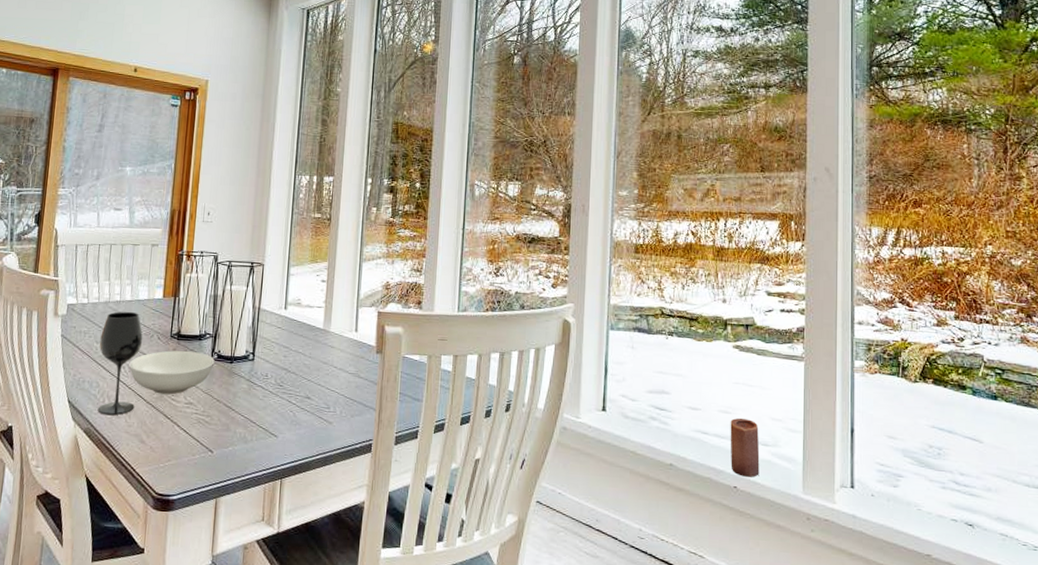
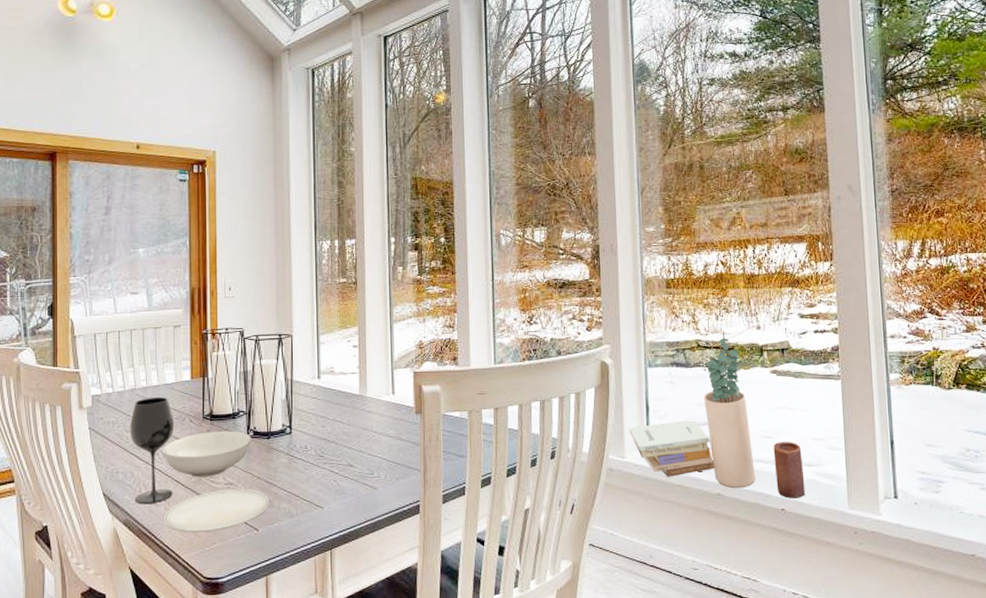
plate: none [124,408,227,449] -> present [164,489,270,533]
books: none [585,386,669,443] -> present [628,419,715,477]
vase: none [664,301,710,462] -> present [704,331,755,489]

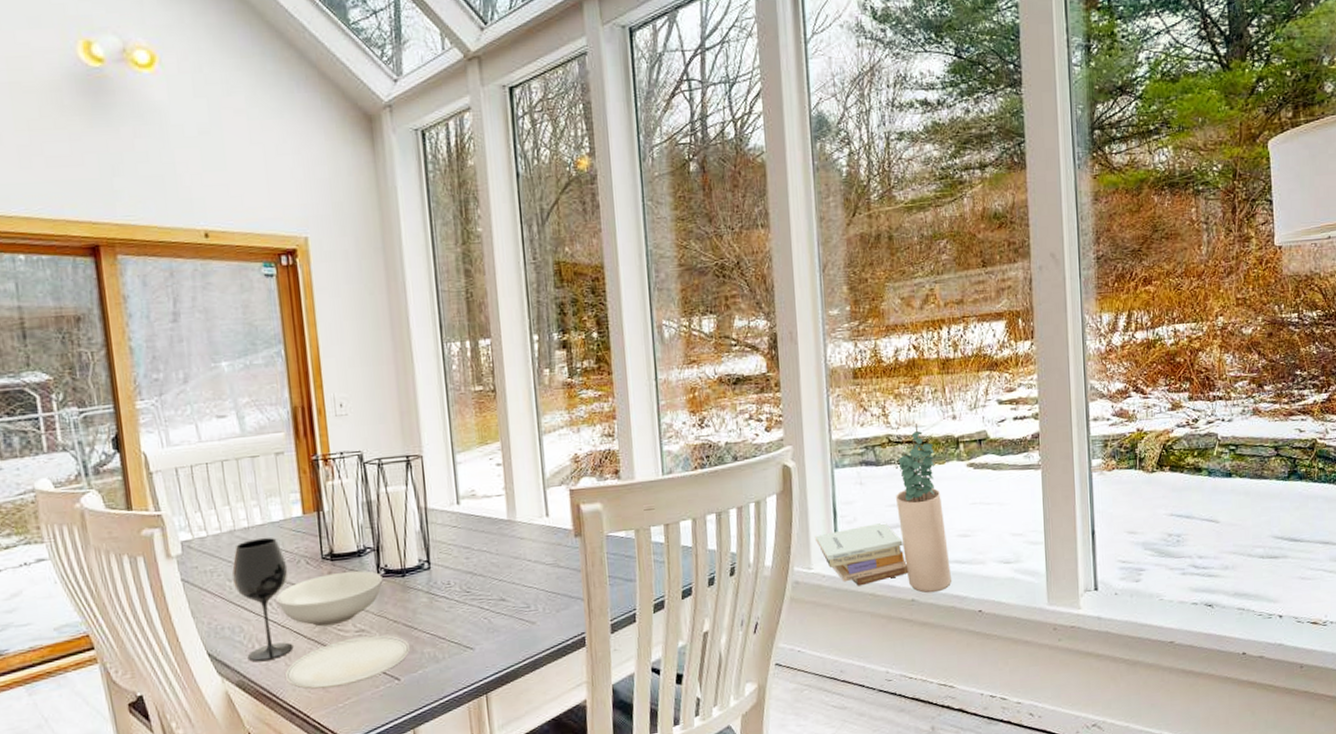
candle: present [773,441,806,500] -> none [970,538,1004,600]

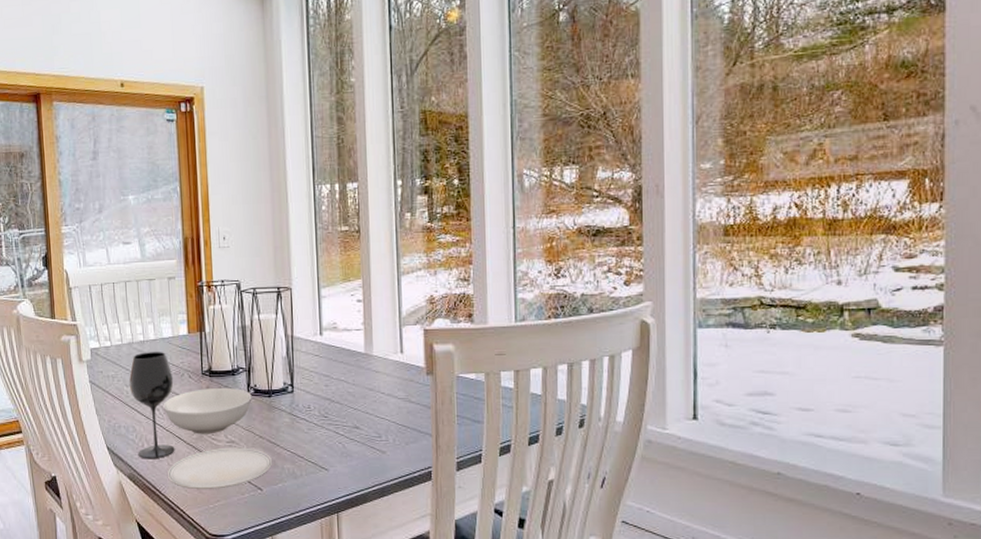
books: present [814,521,909,586] -> none [671,388,776,452]
vase: present [896,423,951,594] -> none [766,287,825,468]

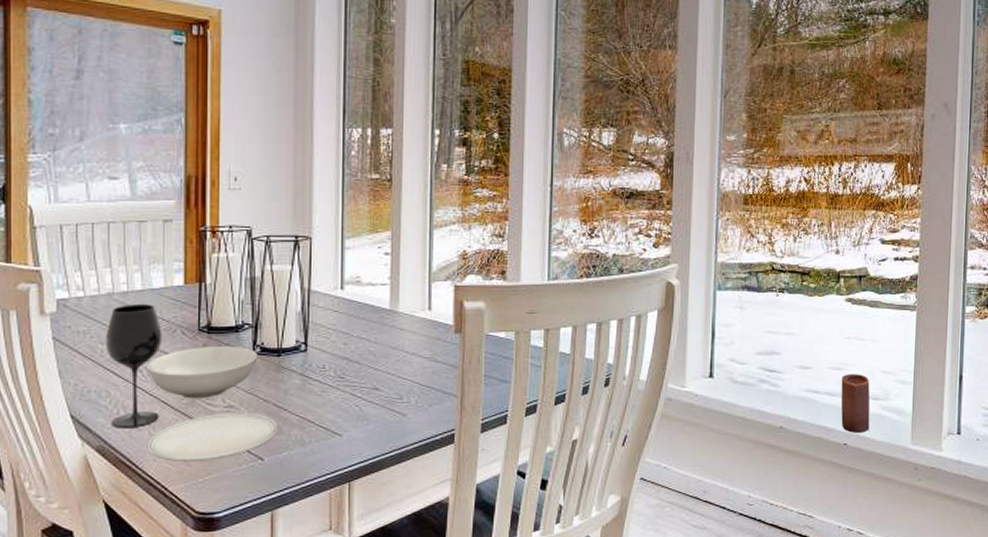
candle: none [850,416,888,483] -> present [840,373,870,434]

